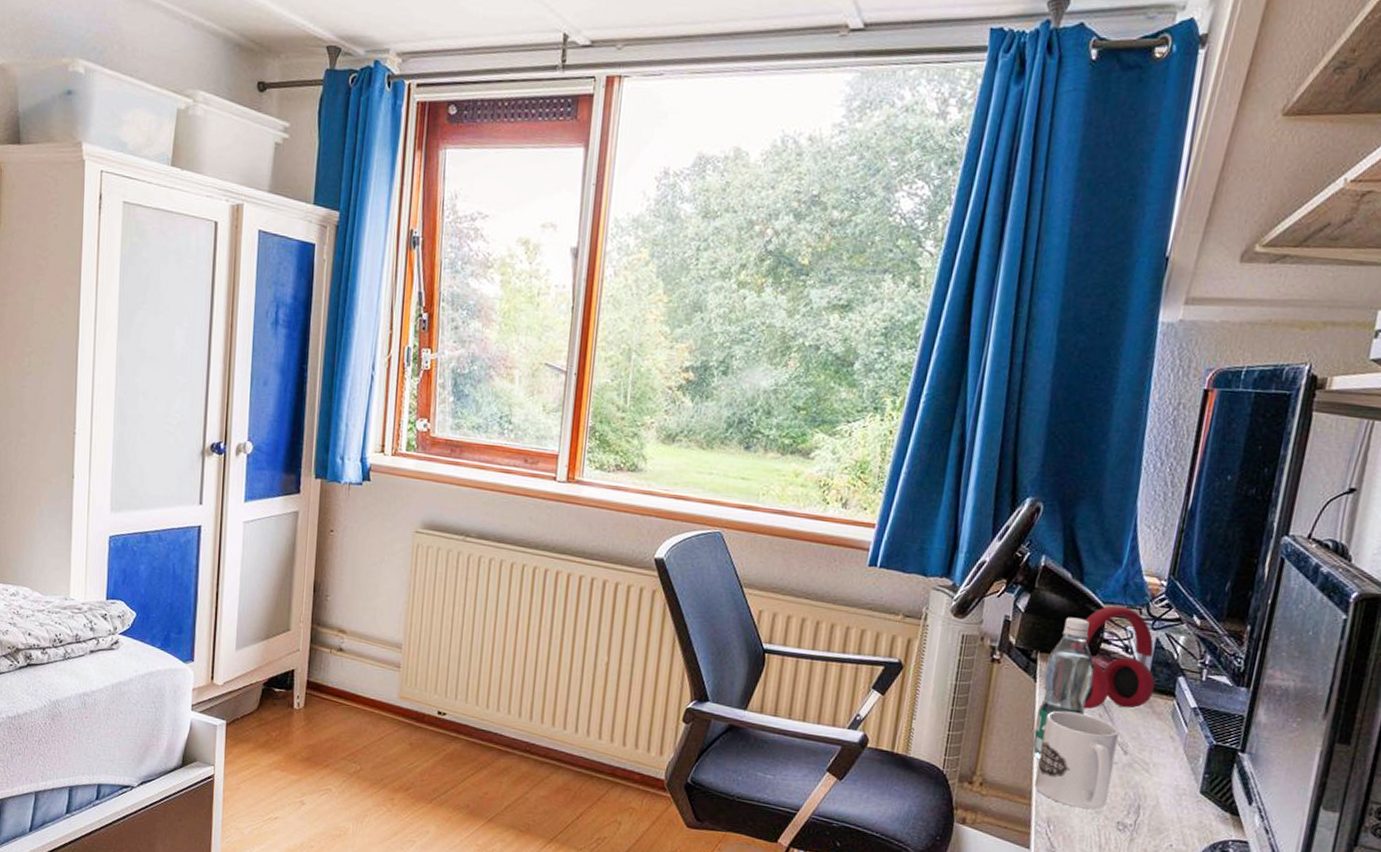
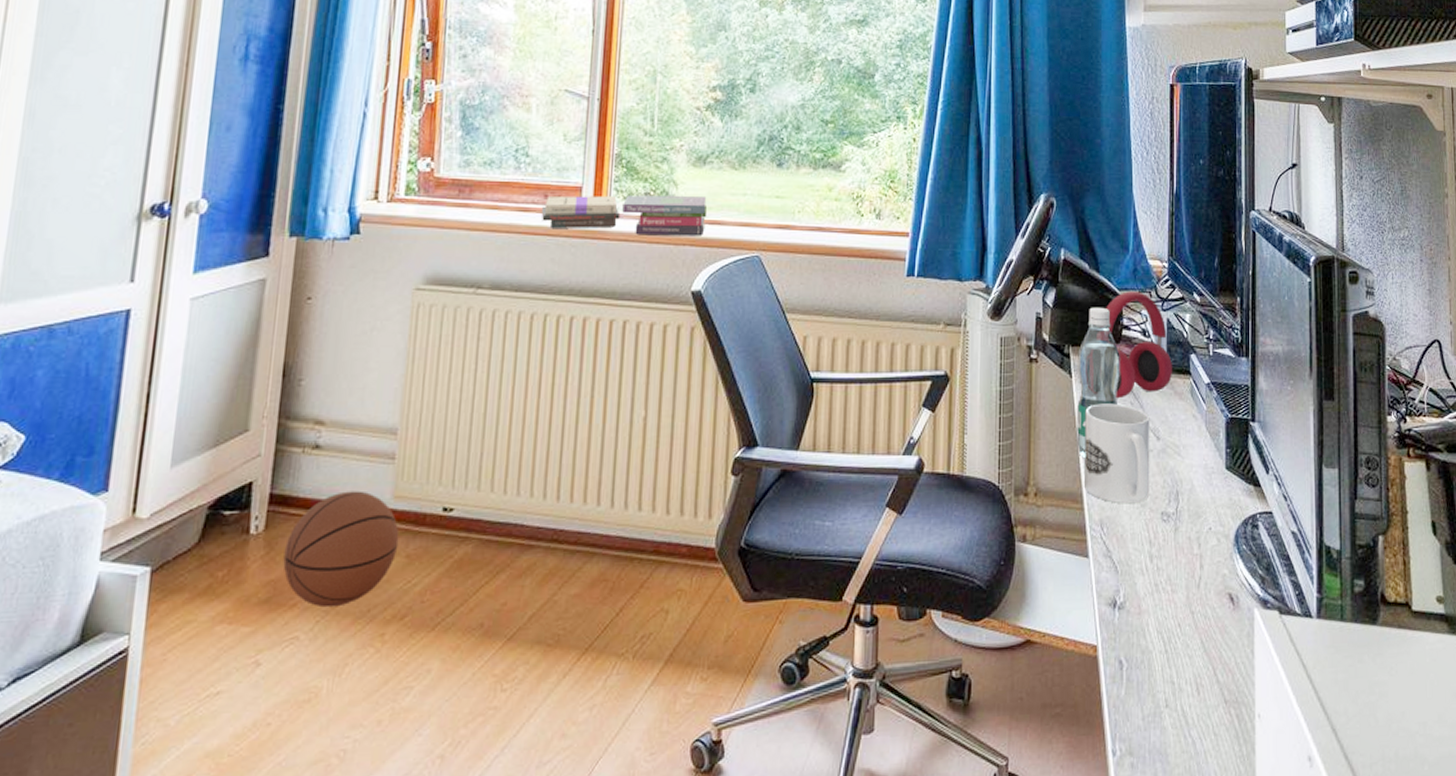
basketball: none [318,687,404,773] -> present [283,491,399,608]
books: none [521,461,592,494] -> present [541,195,621,228]
books: none [594,466,674,508] -> present [622,195,708,235]

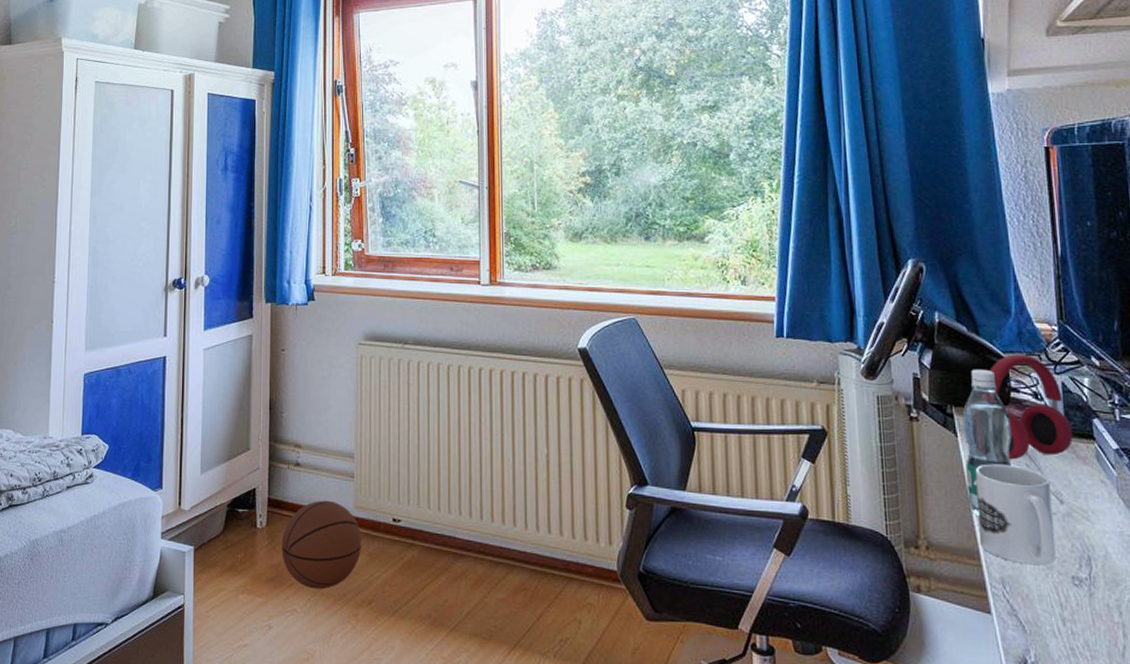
books: present [541,195,621,228] -> none [448,268,513,295]
books: present [622,195,708,235] -> none [514,267,587,300]

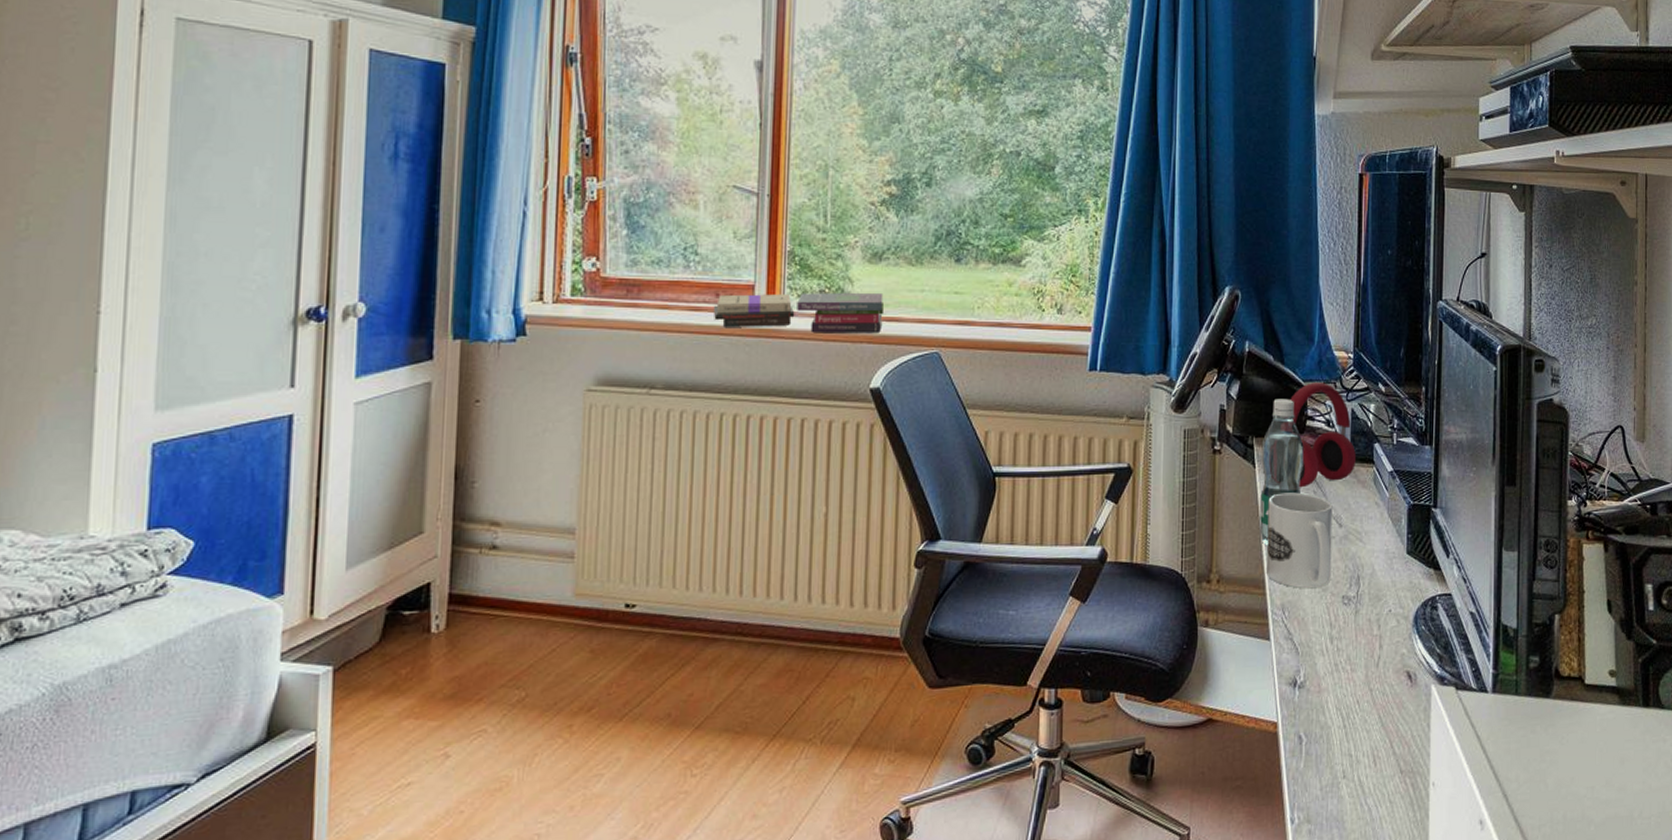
basketball: present [281,500,362,590] -> none [466,589,582,702]
books: none [448,268,513,295] -> present [713,294,795,327]
books: none [514,267,587,300] -> present [797,293,885,332]

